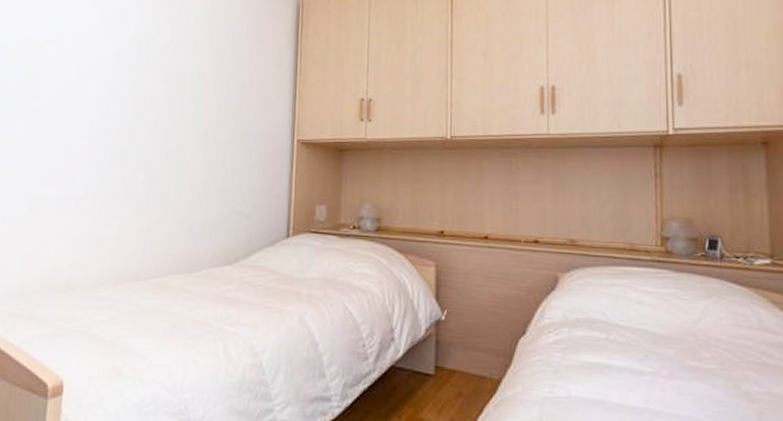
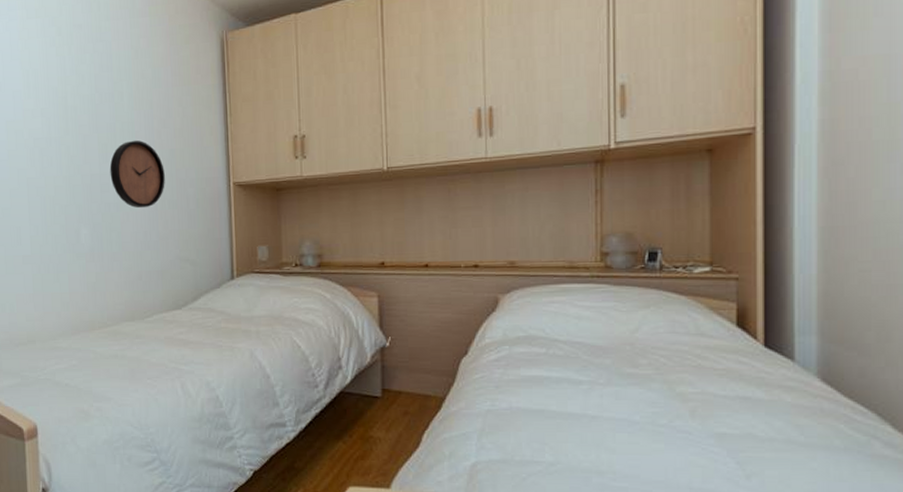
clock: none [175,91,230,159] -> present [109,140,165,209]

